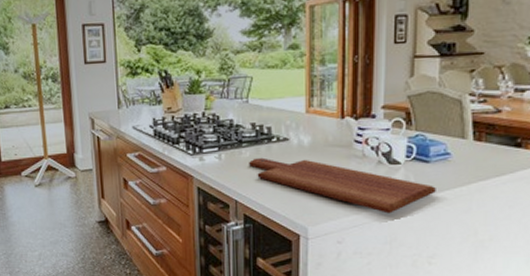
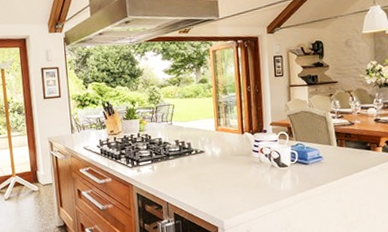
cutting board: present [249,157,436,214] -> none [175,166,315,206]

